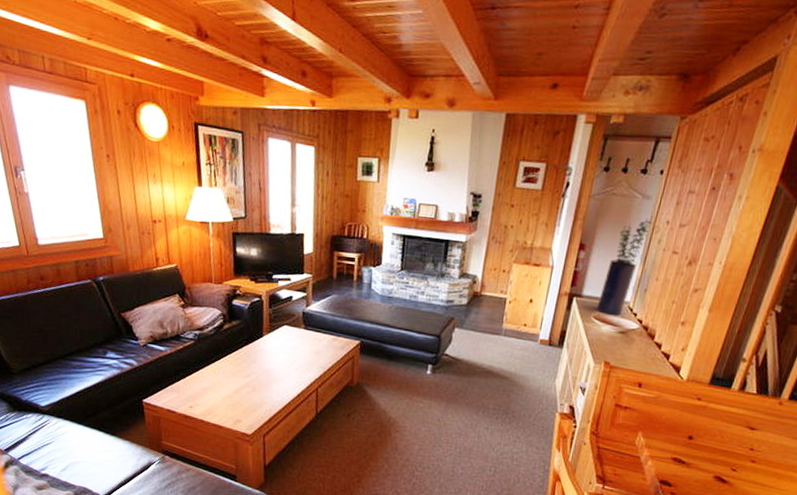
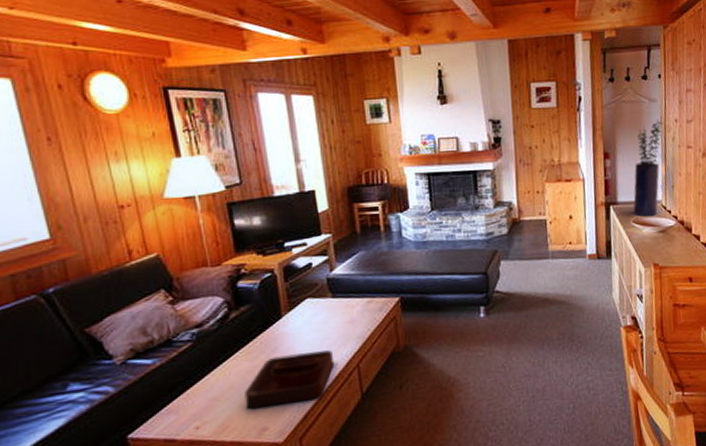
decorative tray: none [227,366,299,409] -> present [244,350,335,410]

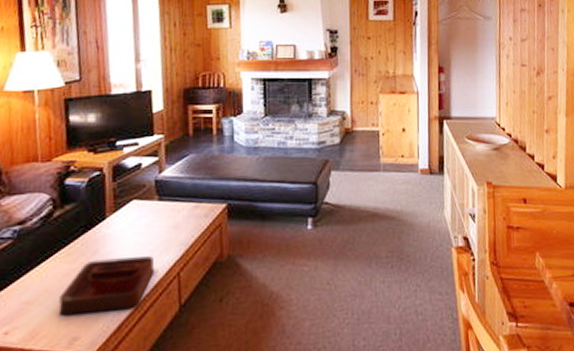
vase: present [633,117,663,218] -> none [467,34,498,134]

